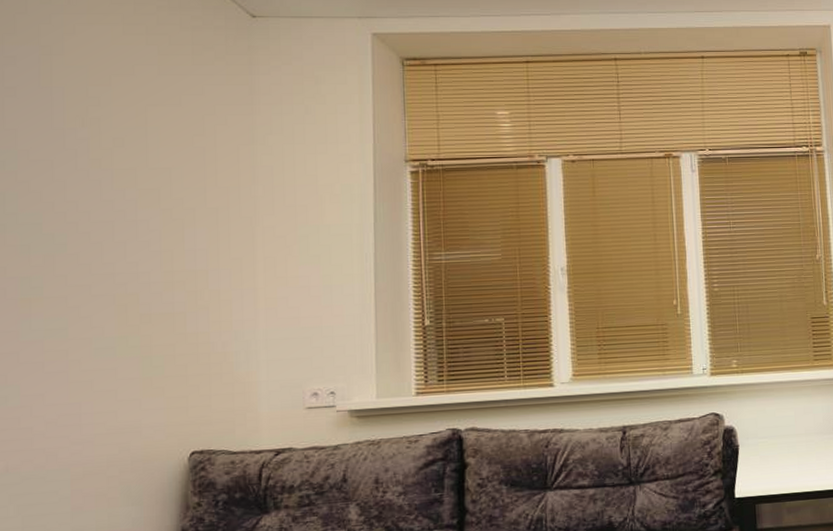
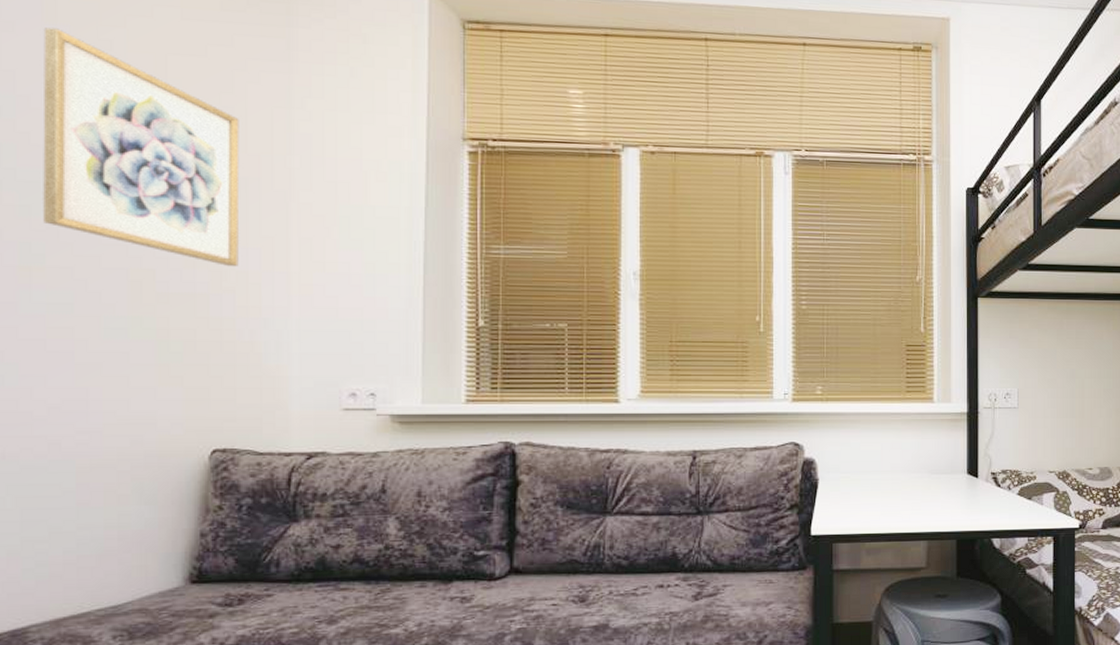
wall art: none [40,90,212,286] -> present [43,28,240,266]

